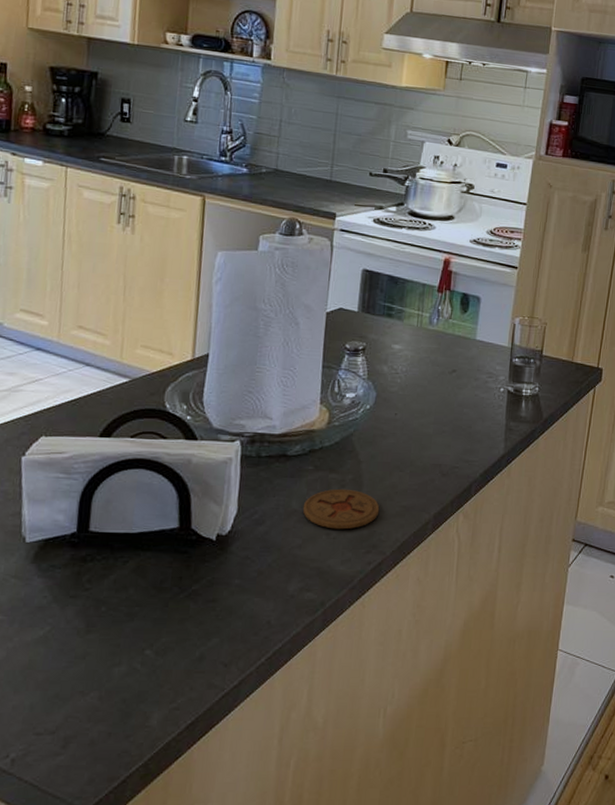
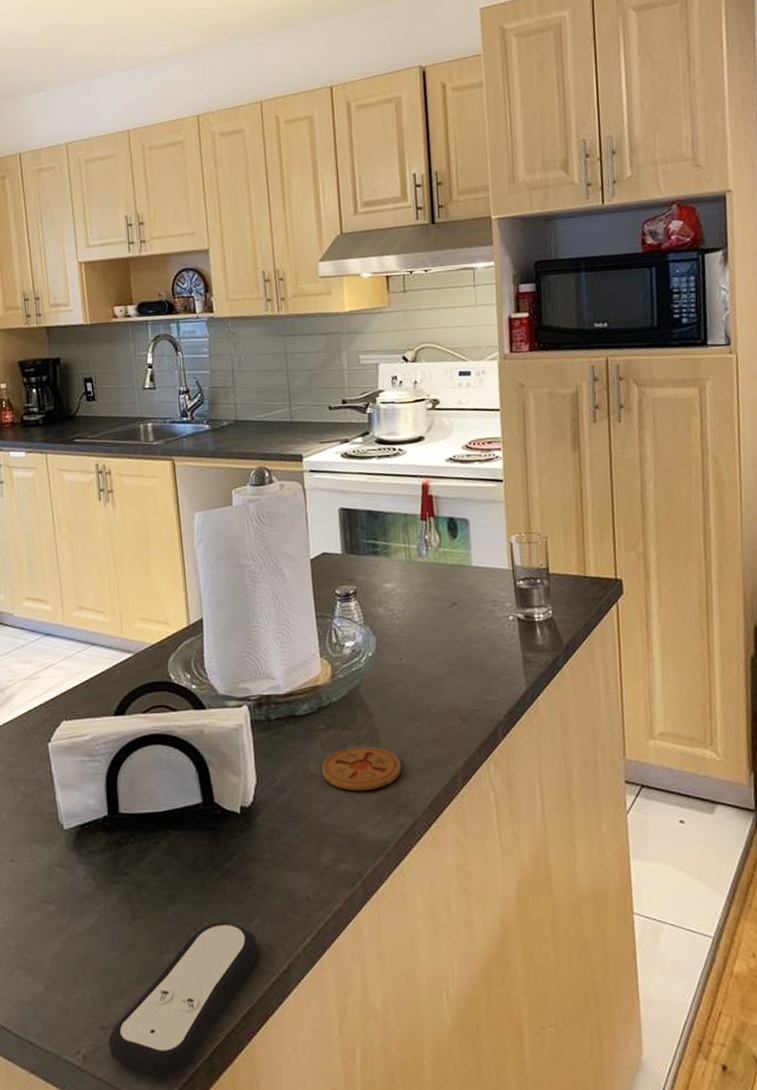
remote control: none [40,640,213,780] -> present [108,922,259,1077]

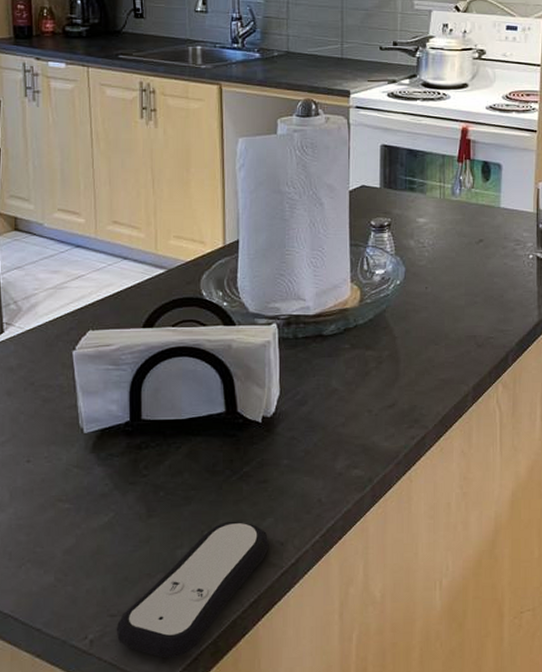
coaster: present [321,746,402,791] -> none [343,365,419,406]

